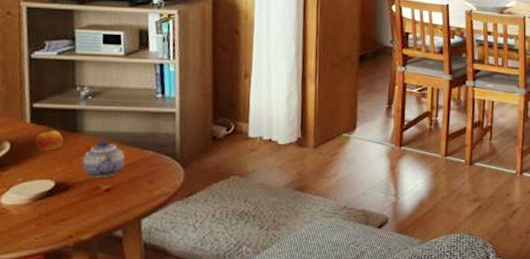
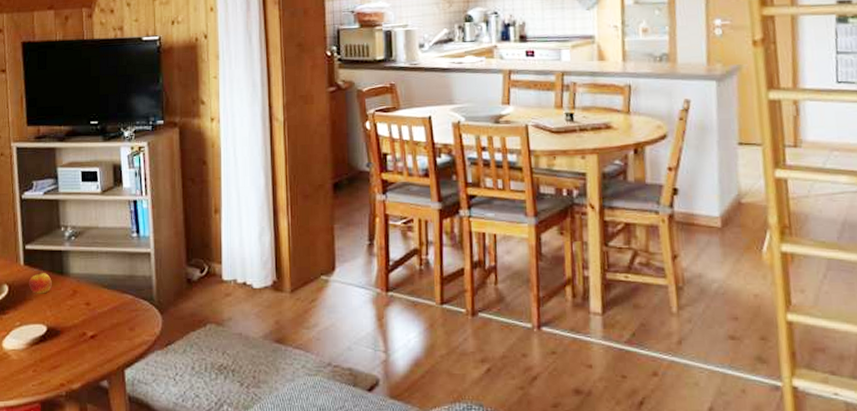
teapot: present [81,139,125,179] -> none [69,282,107,324]

